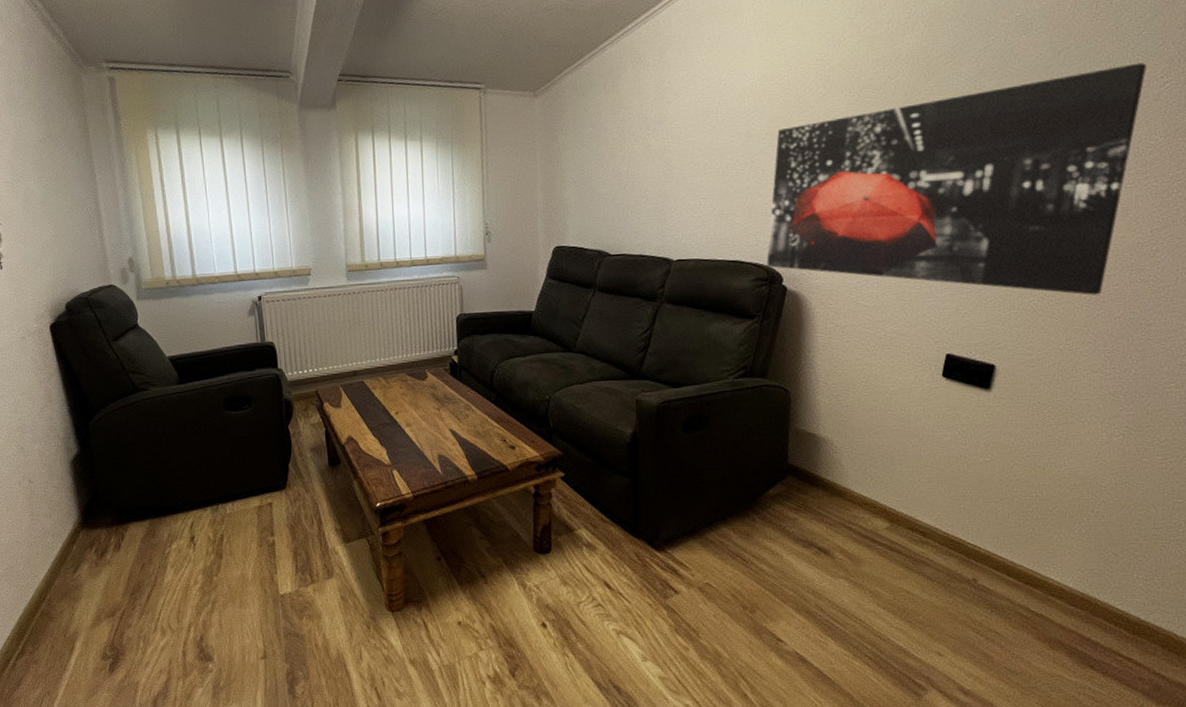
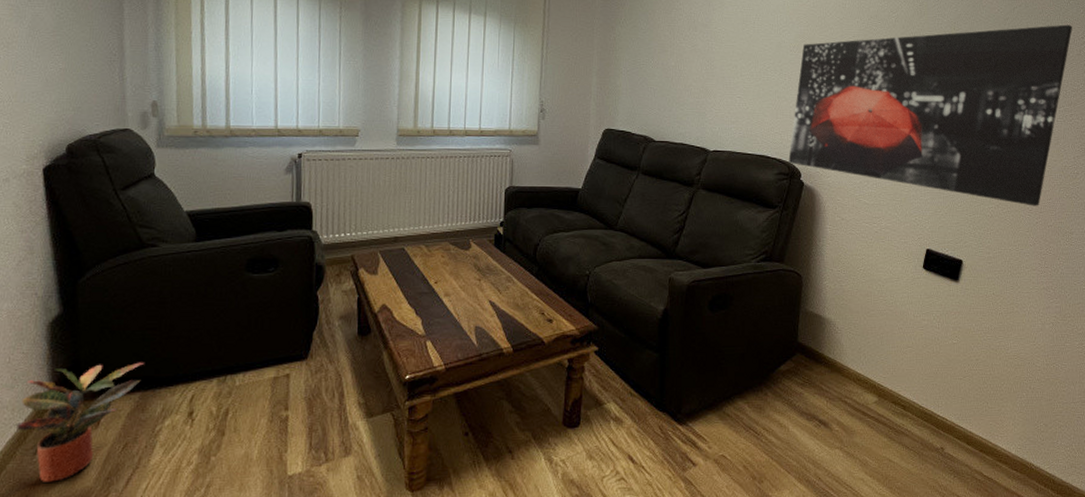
potted plant: none [55,493,150,597] -> present [14,362,145,484]

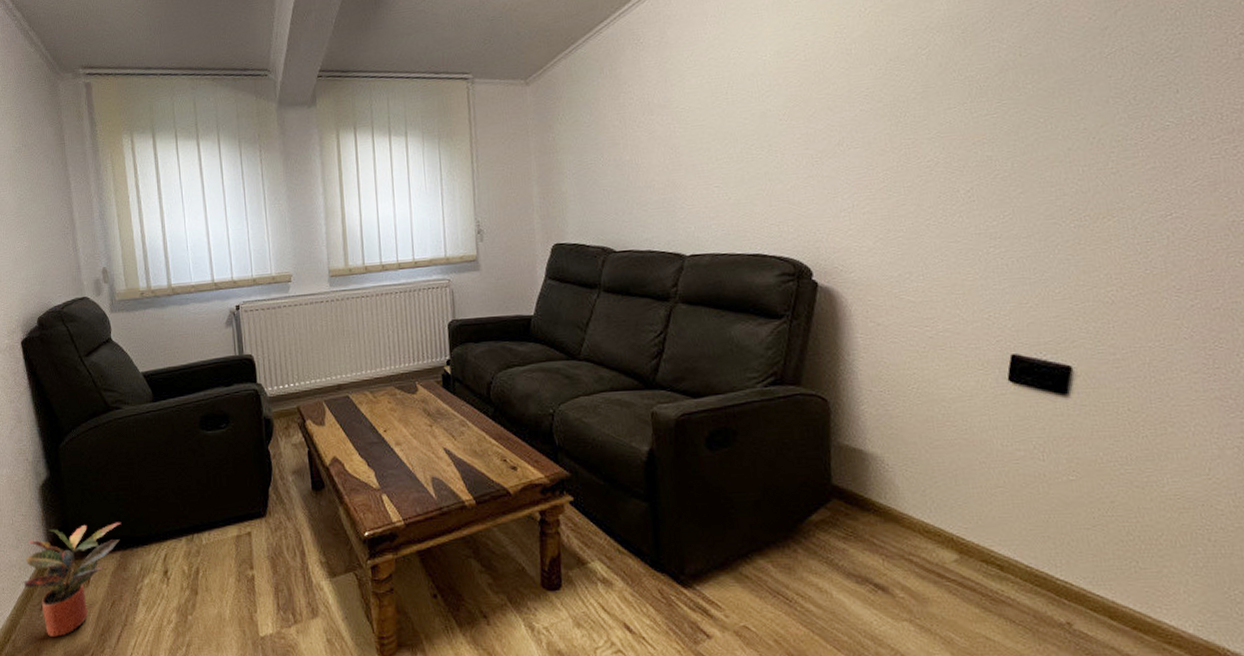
wall art: present [788,24,1072,206] -> none [792,18,1222,283]

